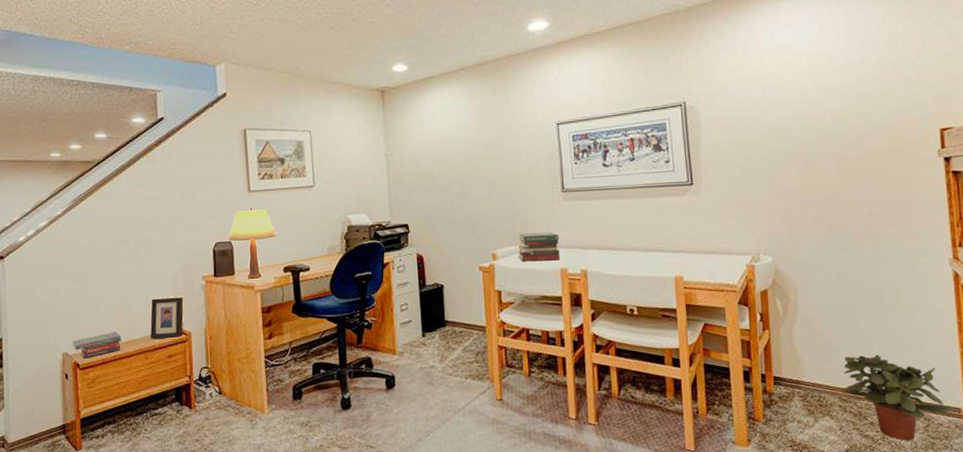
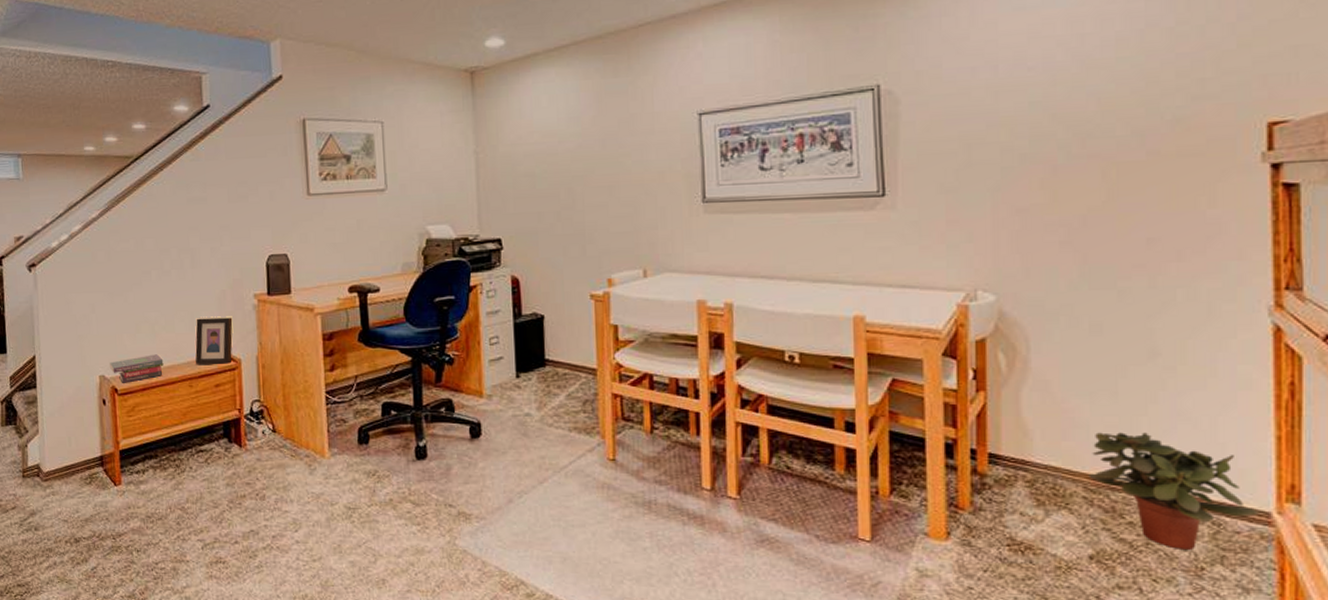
table lamp: present [229,208,276,279] -> none [284,214,340,299]
books: present [518,232,561,262] -> none [642,253,698,291]

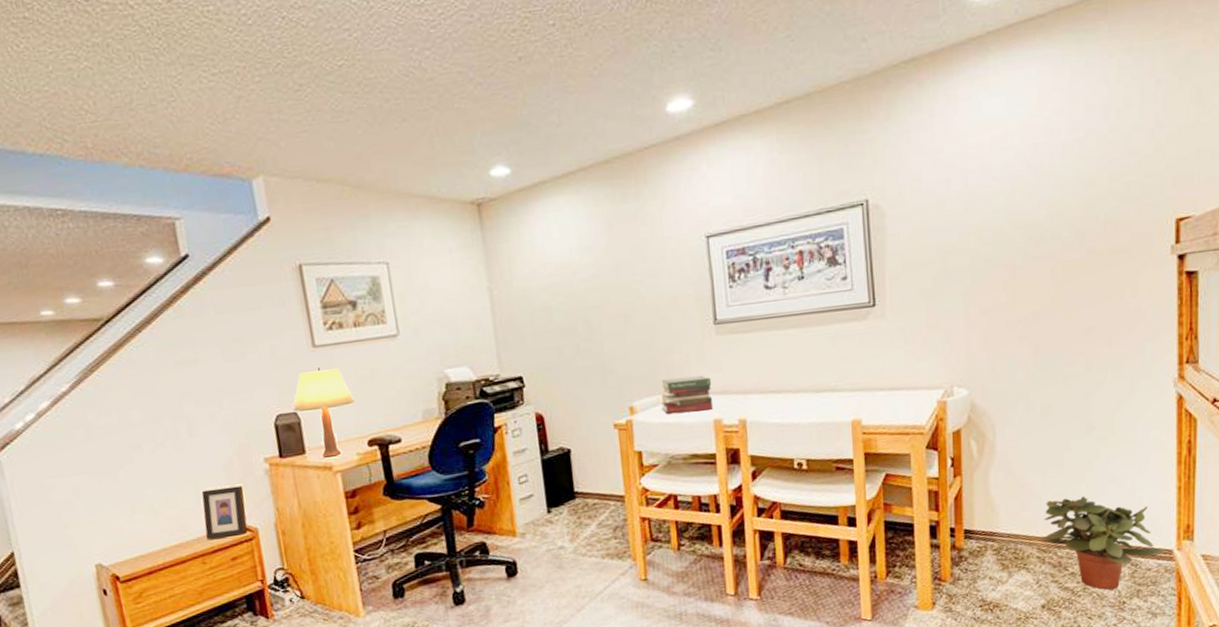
books: present [110,354,164,383] -> none [106,534,171,569]
table lamp: none [284,214,340,299] -> present [293,368,355,458]
books: none [642,253,698,291] -> present [661,375,714,415]

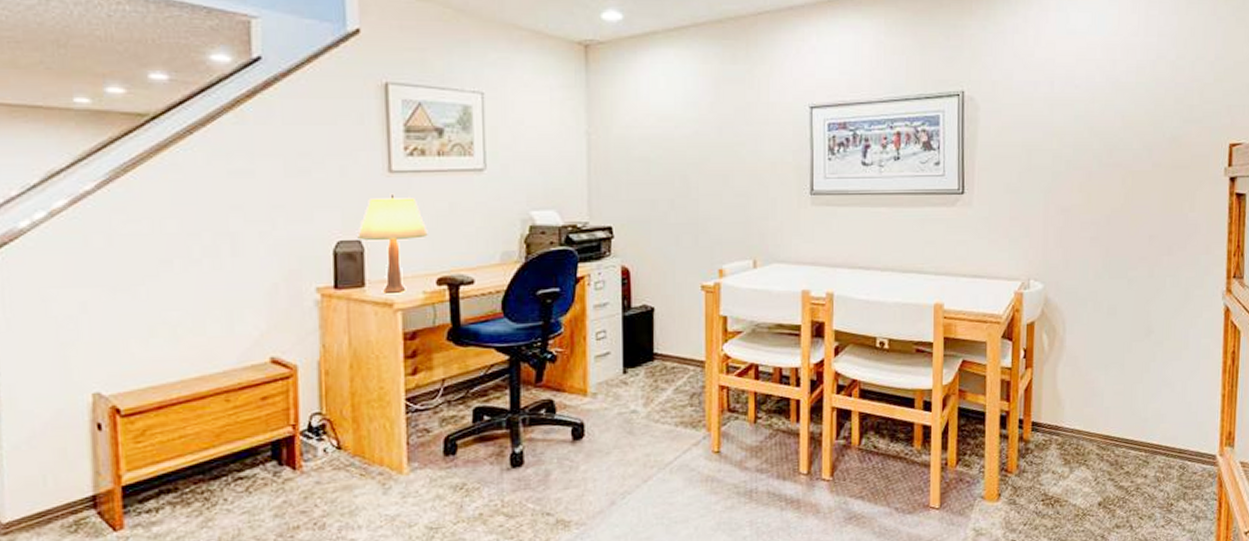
picture frame: present [201,485,248,539] -> none [233,316,287,374]
books: present [661,375,714,415] -> none [752,244,803,281]
potted plant: present [1041,496,1165,590] -> none [1101,397,1210,491]

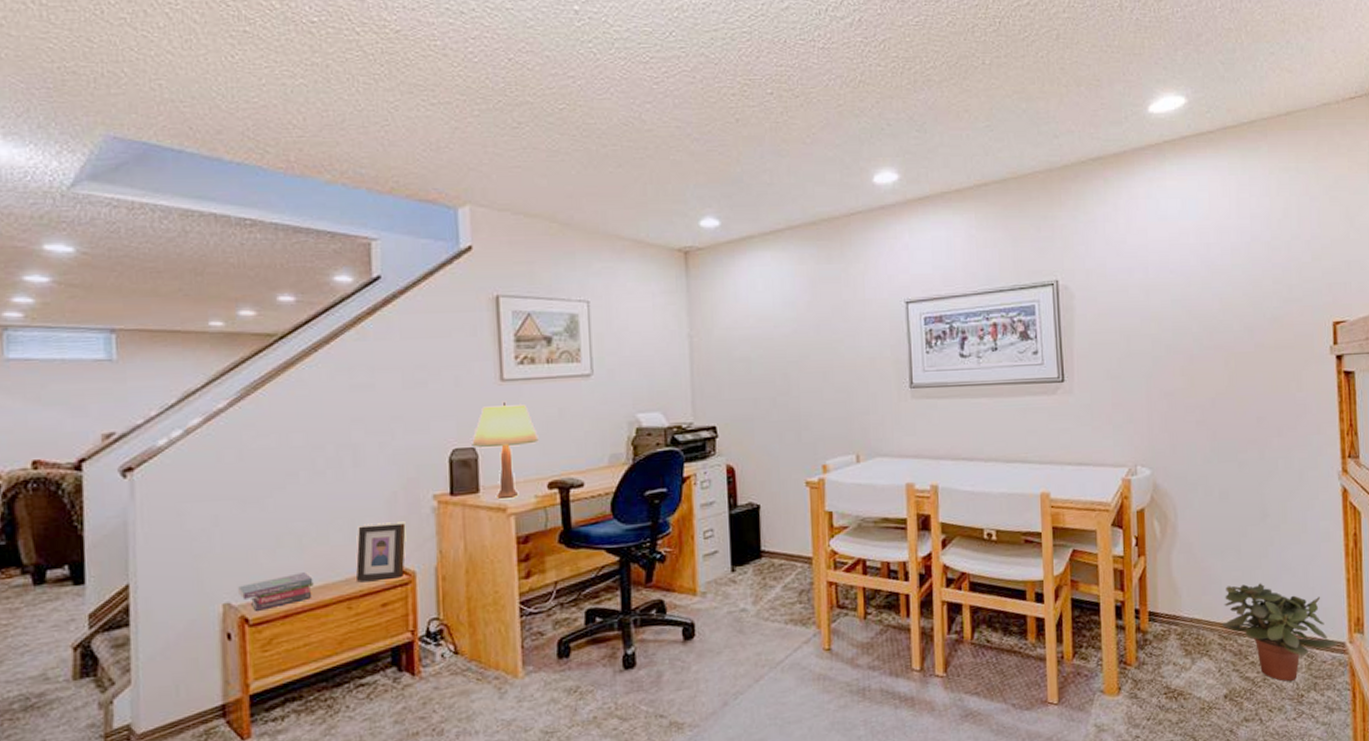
books: none [109,363,189,401] -> present [238,572,314,611]
picture frame: none [233,316,287,374] -> present [355,523,406,581]
potted plant: none [1101,397,1210,491] -> present [1222,583,1339,681]

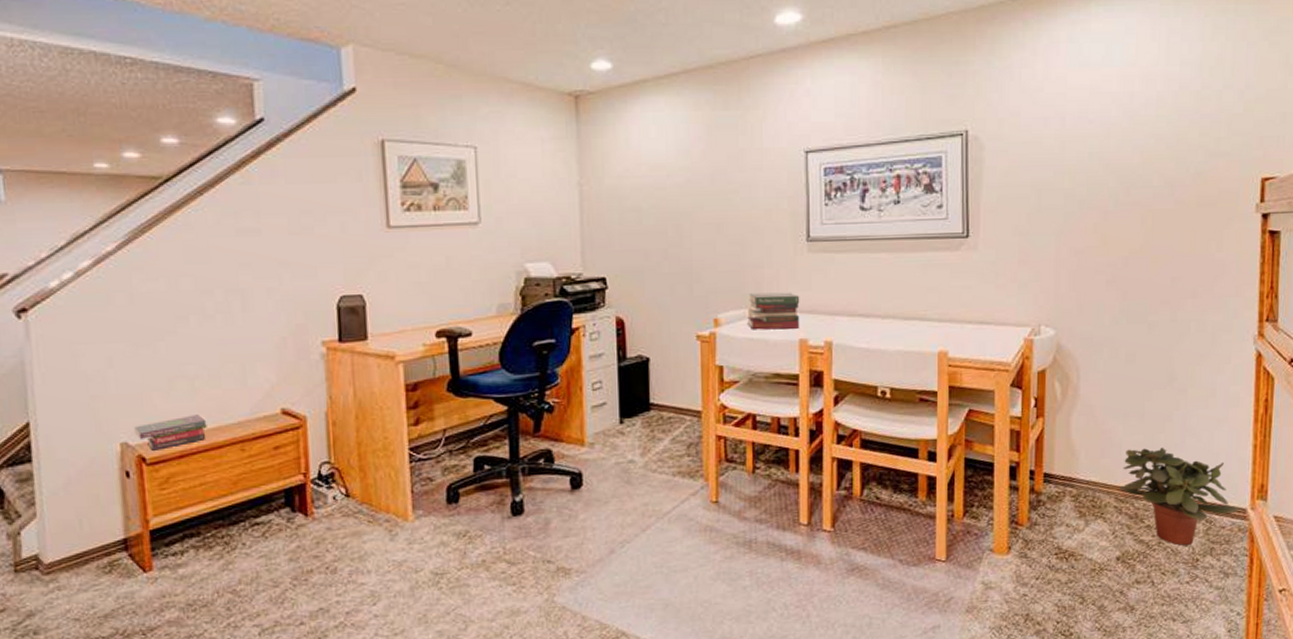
picture frame: present [355,523,406,581] -> none [247,368,296,424]
table lamp: present [472,402,539,499] -> none [359,250,426,346]
books: none [855,437,906,476] -> present [747,292,800,330]

